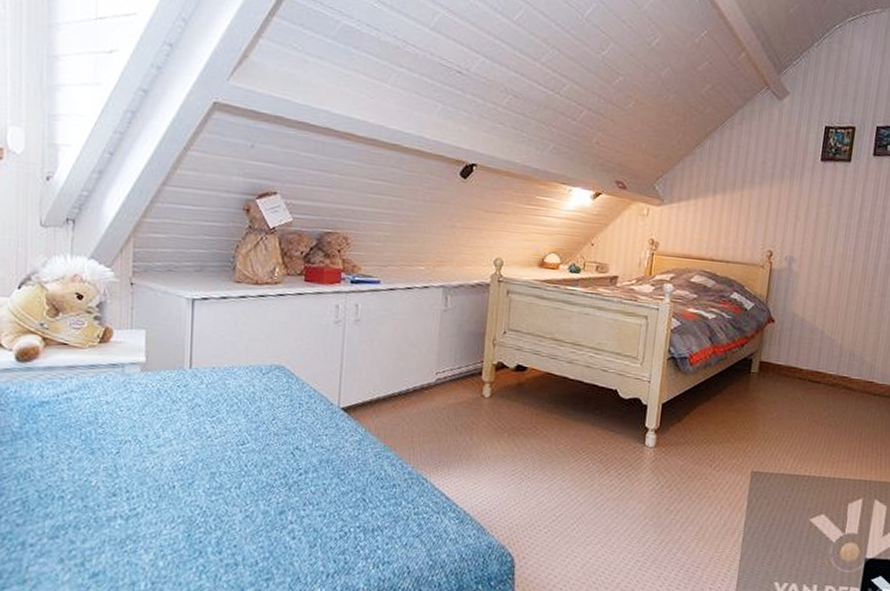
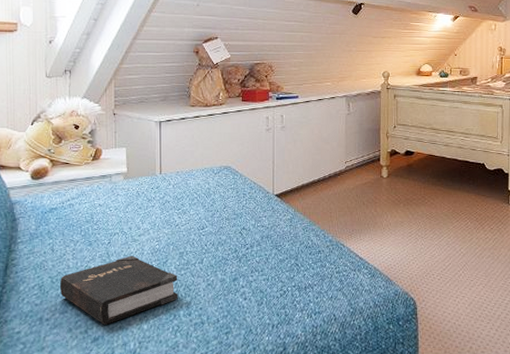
hardback book: none [49,471,207,557] -> present [59,255,178,325]

